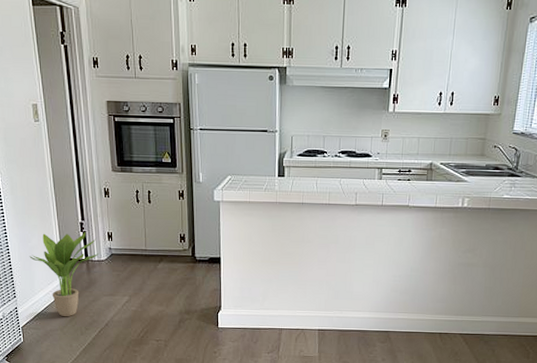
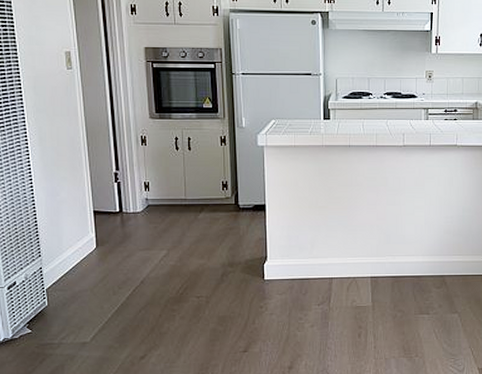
potted plant: present [29,232,98,317] -> none [57,183,134,276]

